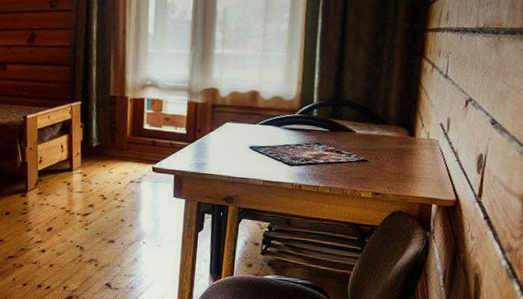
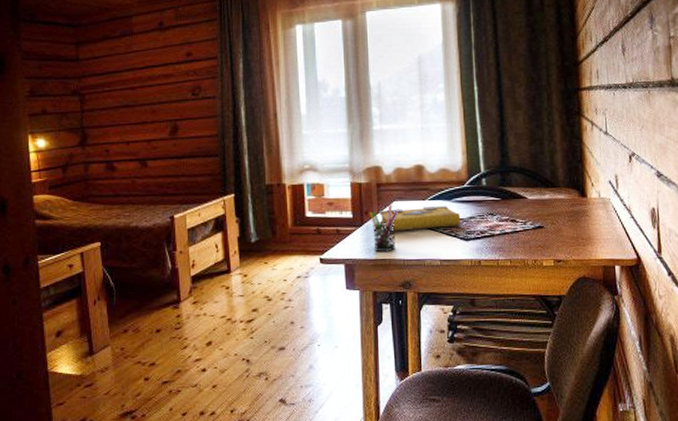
pen holder: none [201,125,230,168] -> present [369,204,399,253]
spell book: none [210,129,292,152] -> present [379,206,465,232]

